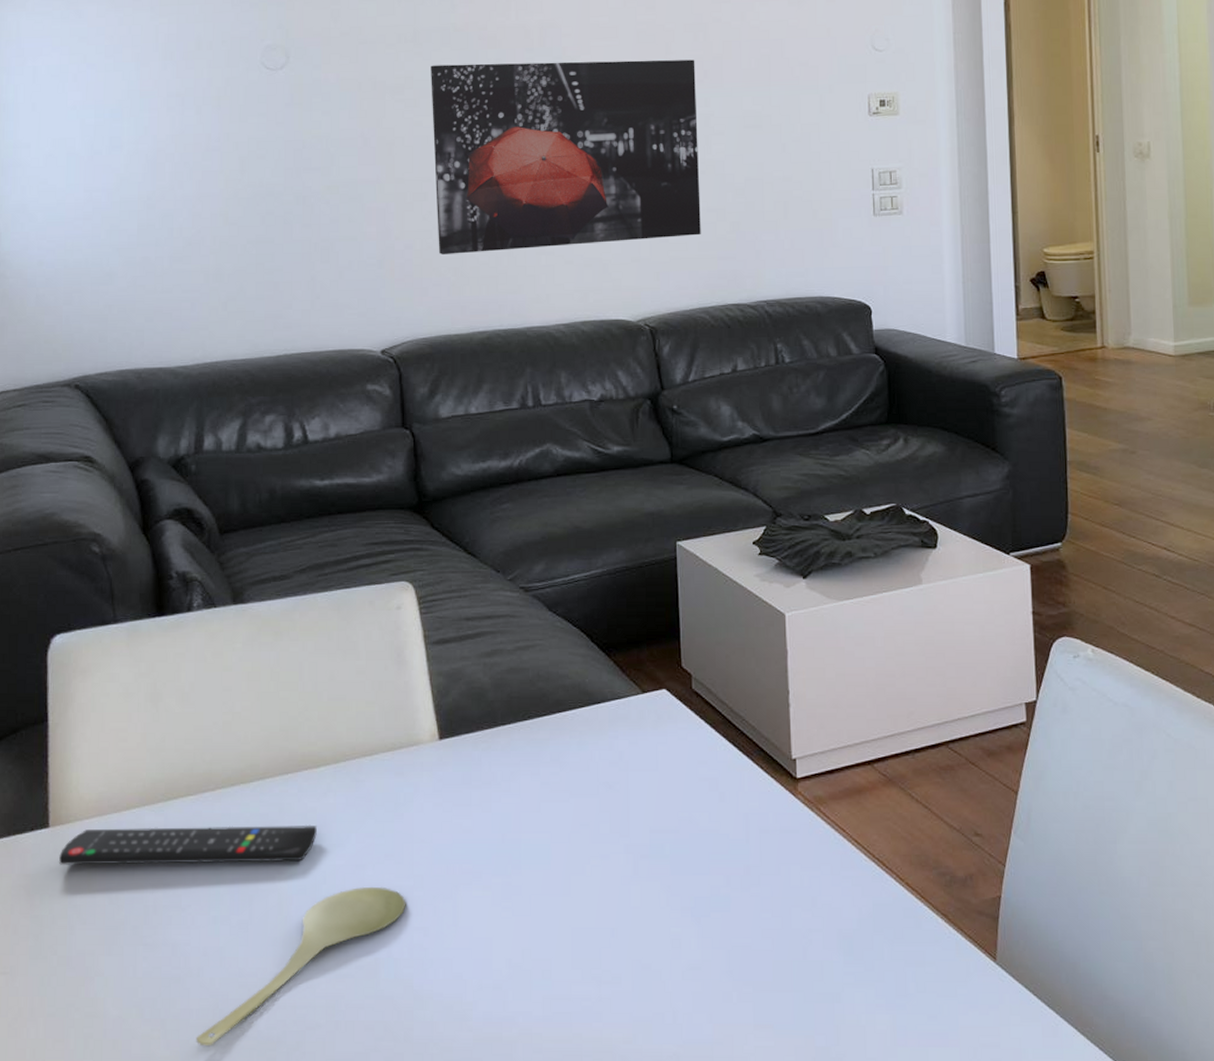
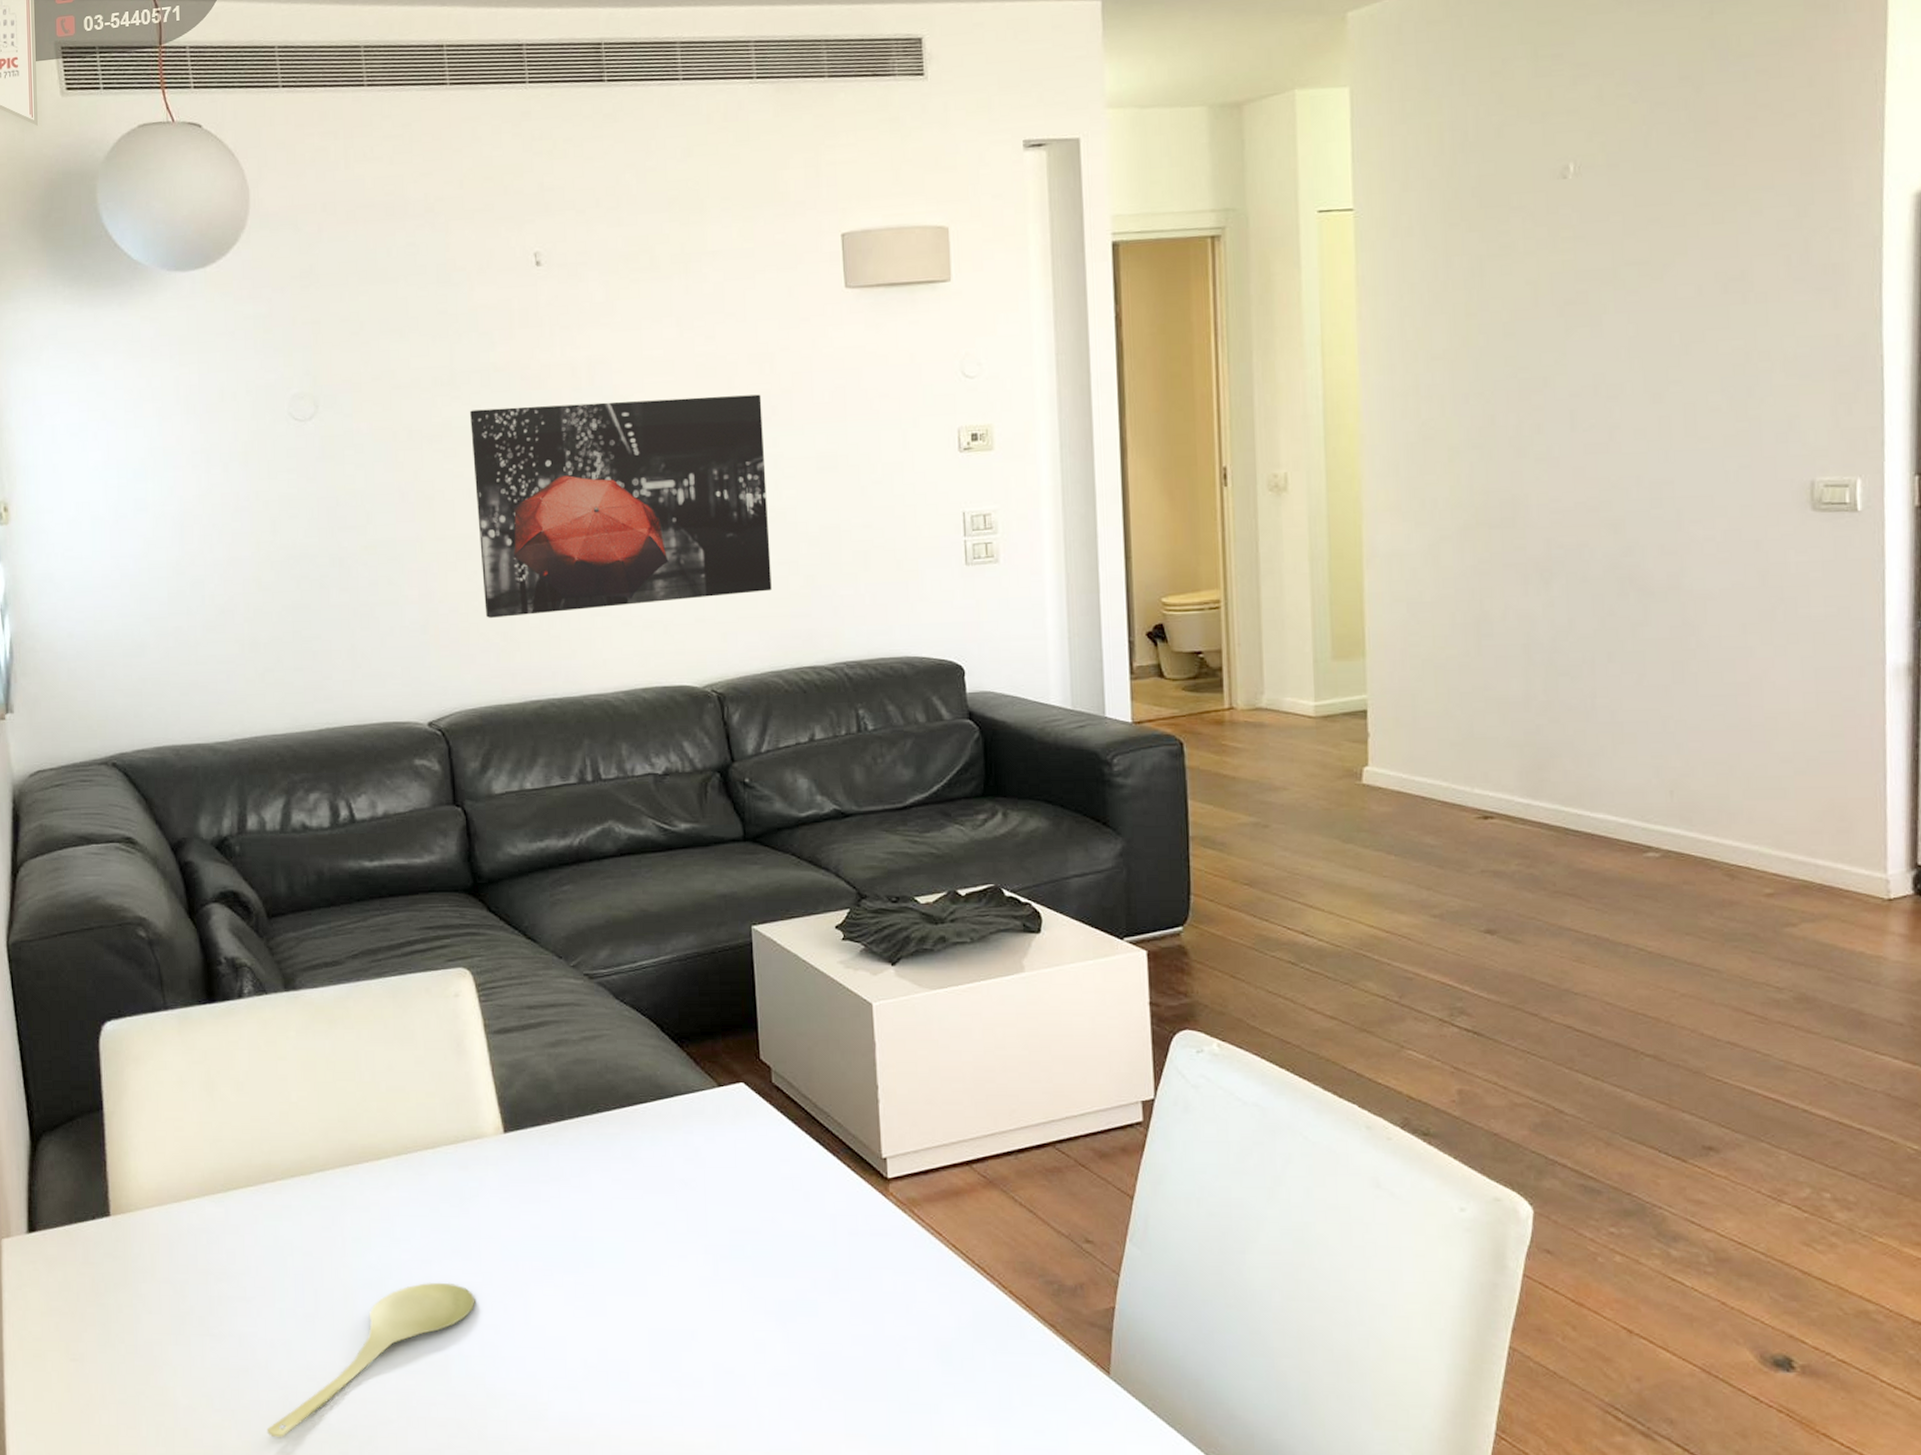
remote control: present [59,824,317,865] -> none [122,1218,381,1256]

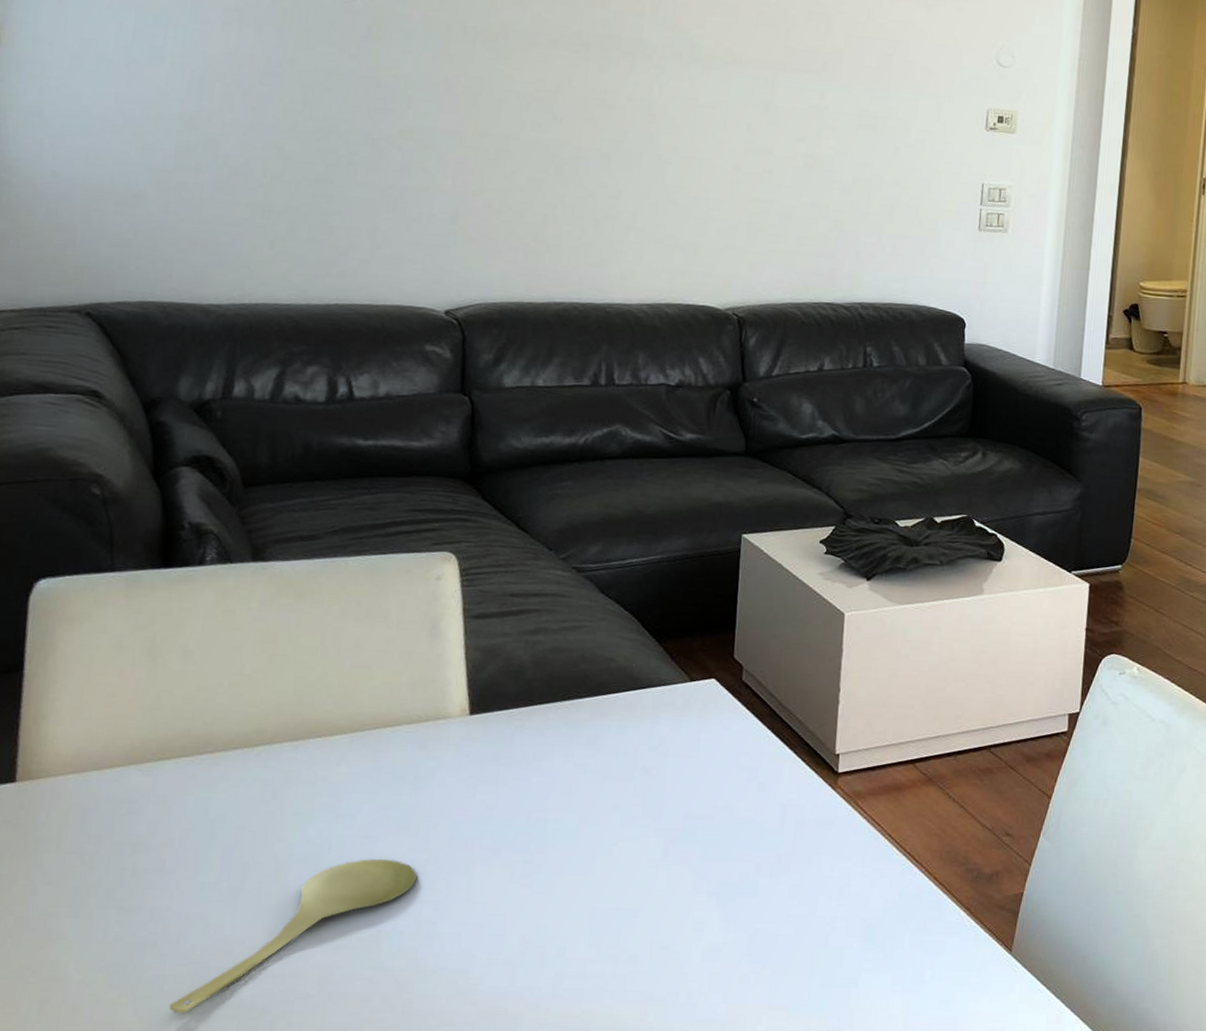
wall art: present [470,394,772,618] -> none [519,17,815,230]

